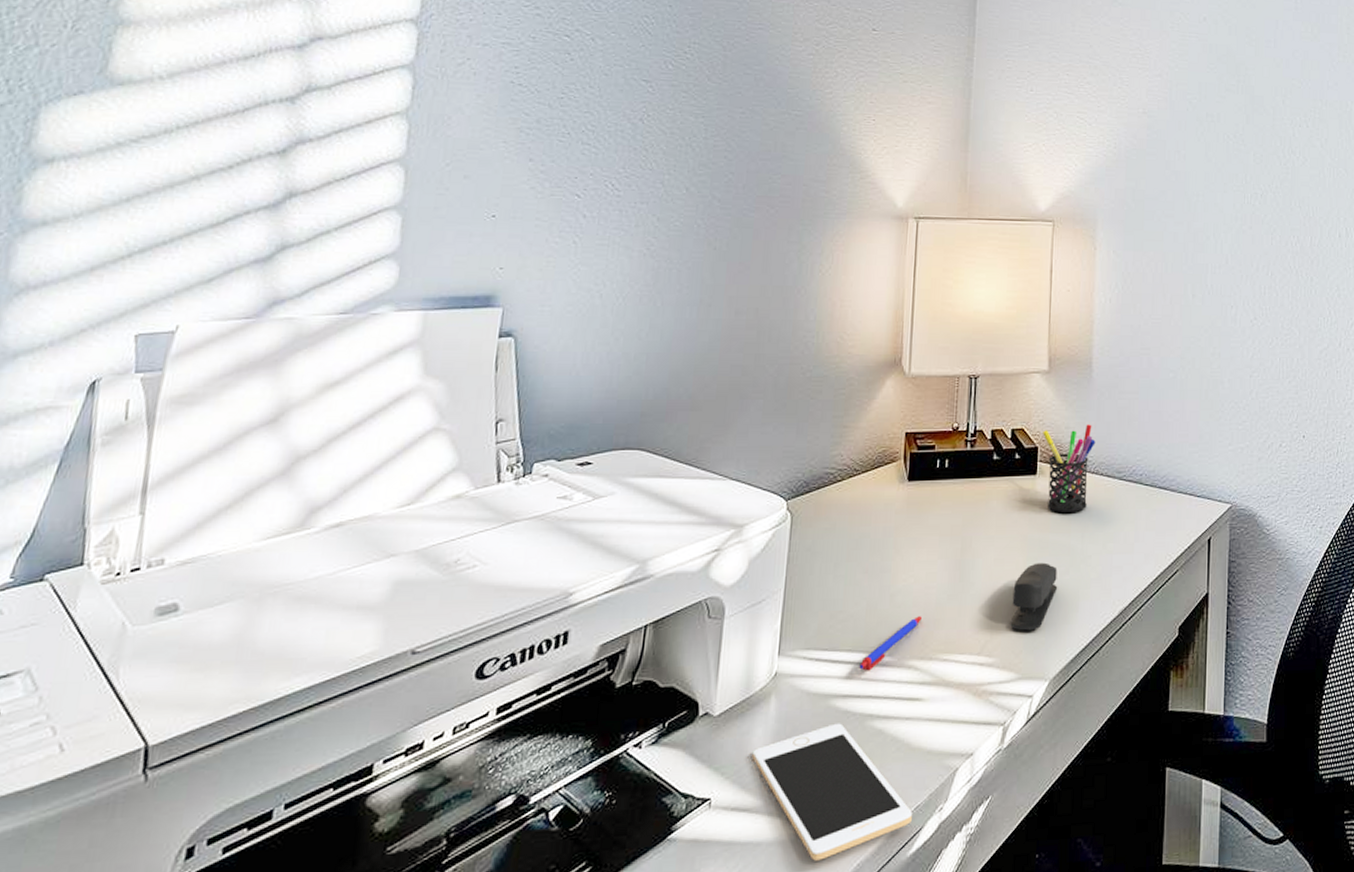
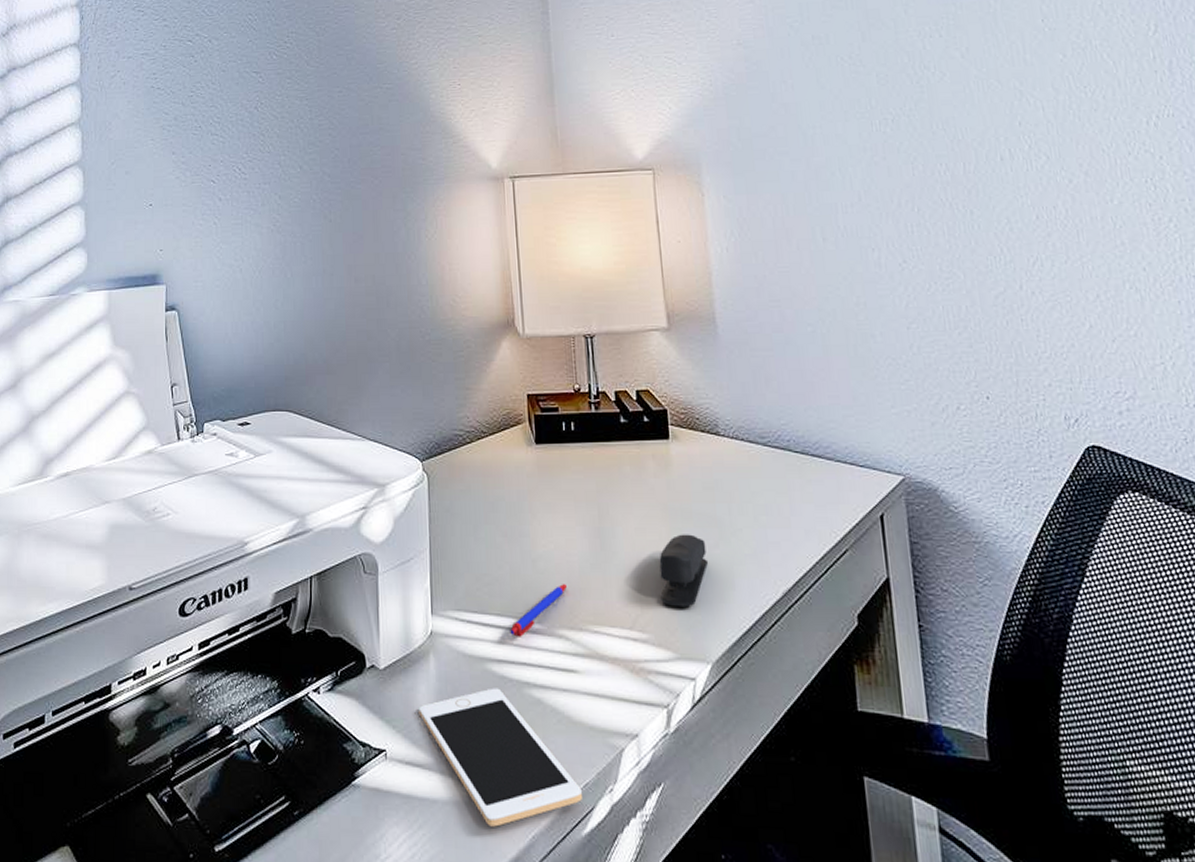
pen holder: present [1043,424,1096,512] -> none [670,385,731,480]

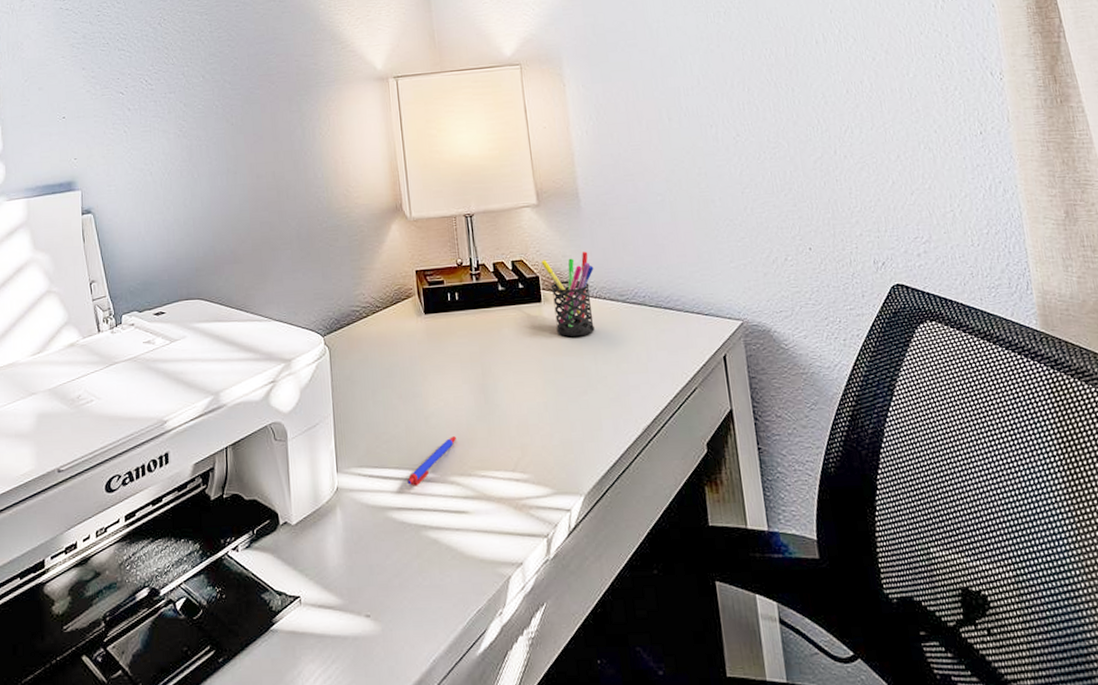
cell phone: present [418,688,582,827] -> none [328,533,476,655]
stapler: present [659,534,708,608] -> none [536,384,578,449]
pen holder: none [670,385,731,480] -> present [541,252,595,336]

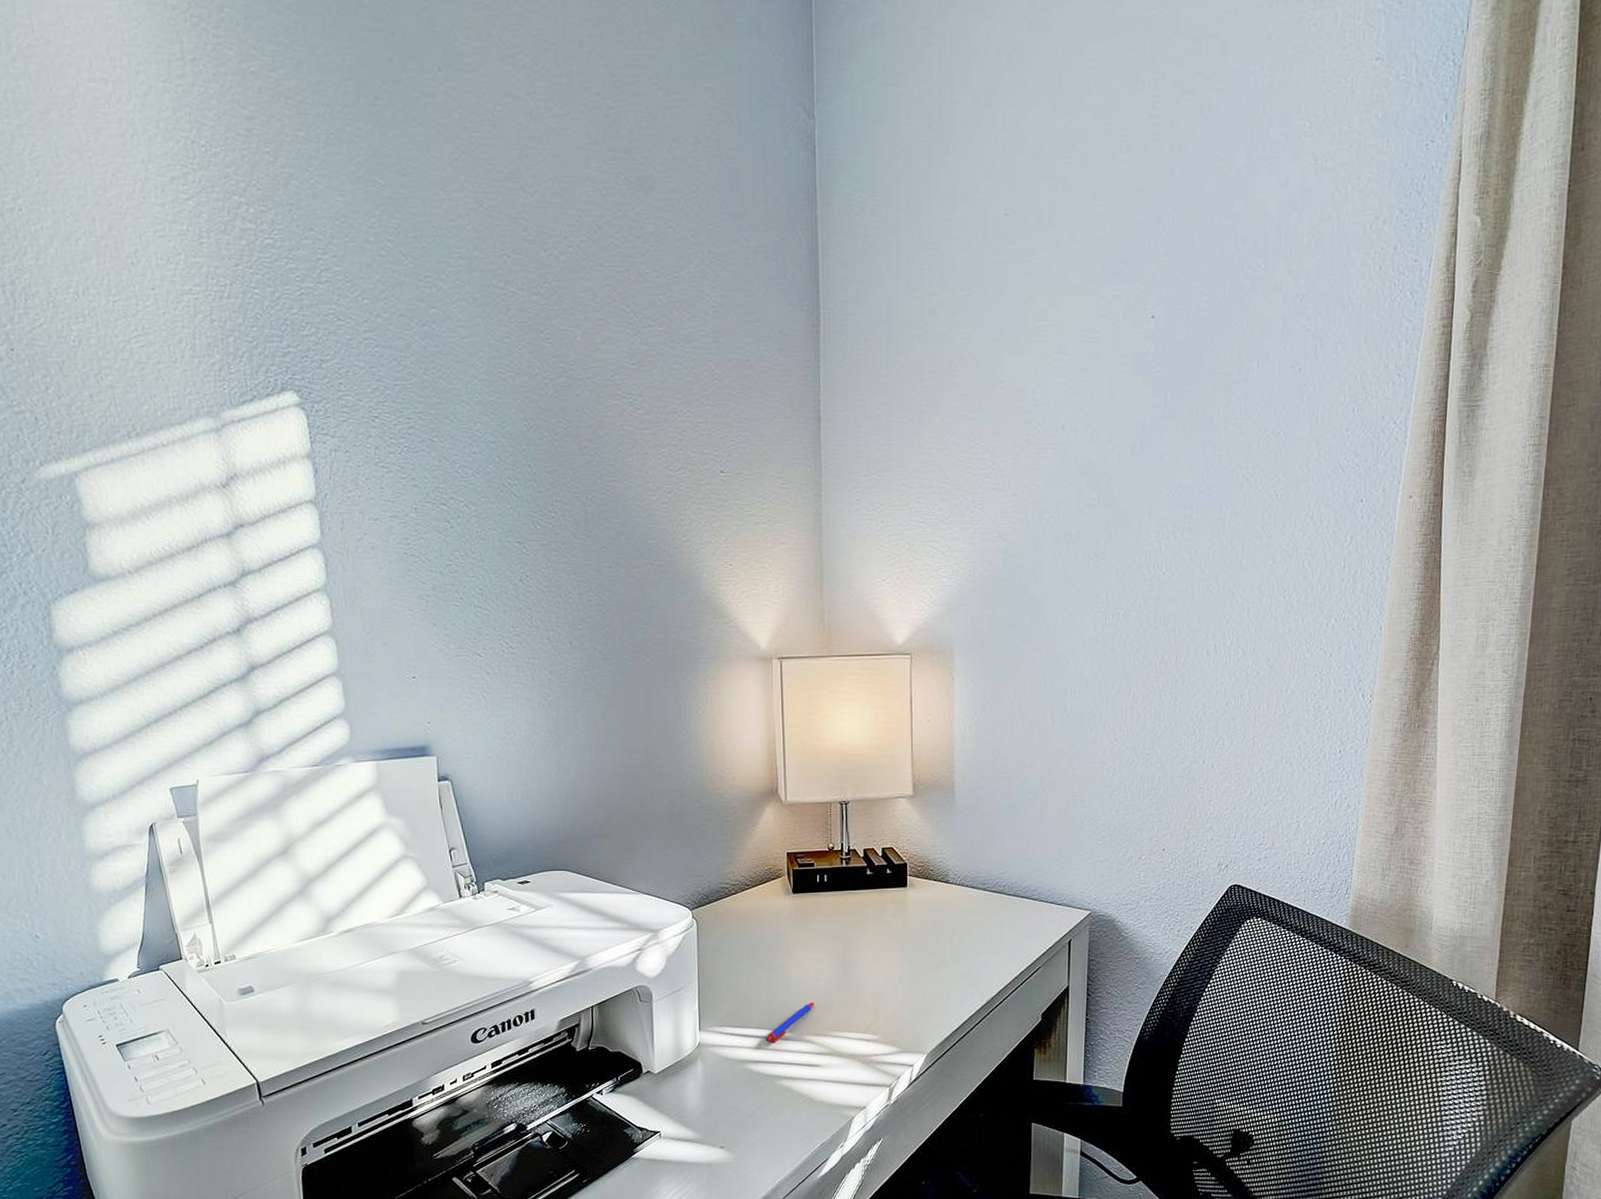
pen holder: present [541,252,595,336] -> none [911,842,960,919]

